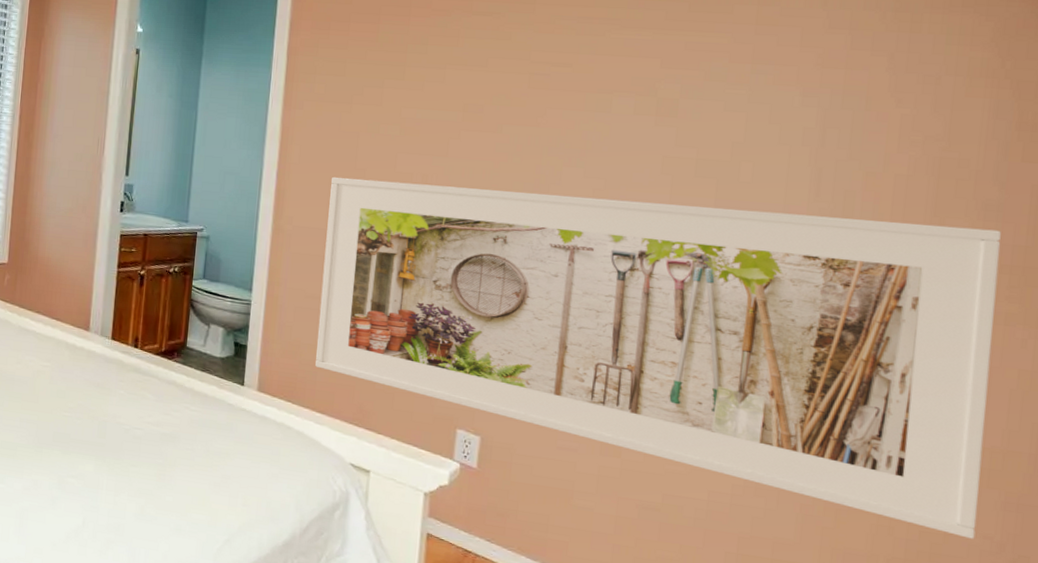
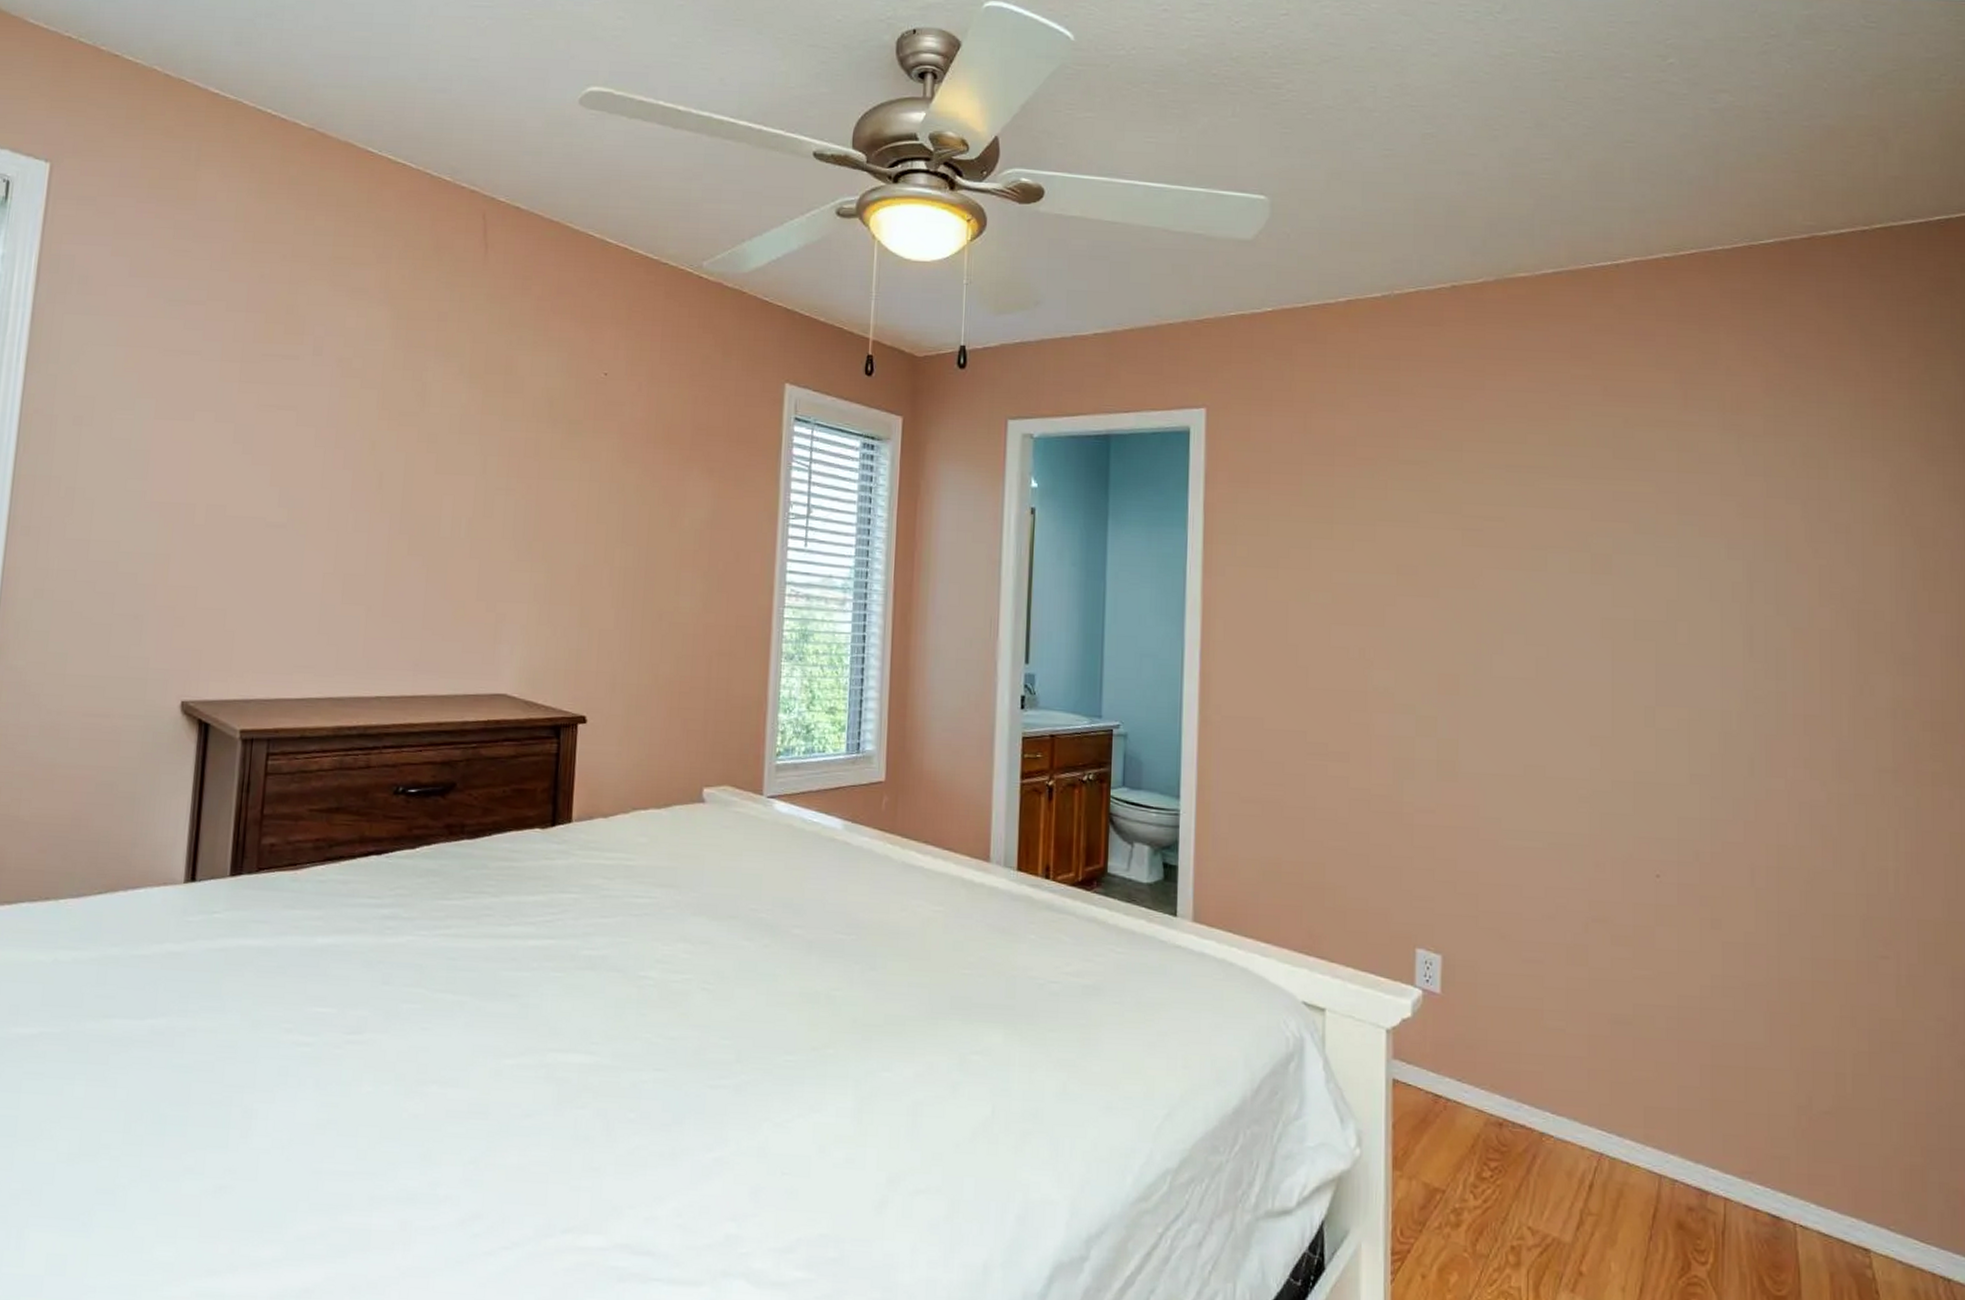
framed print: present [315,177,1001,539] -> none [1256,656,1930,1022]

